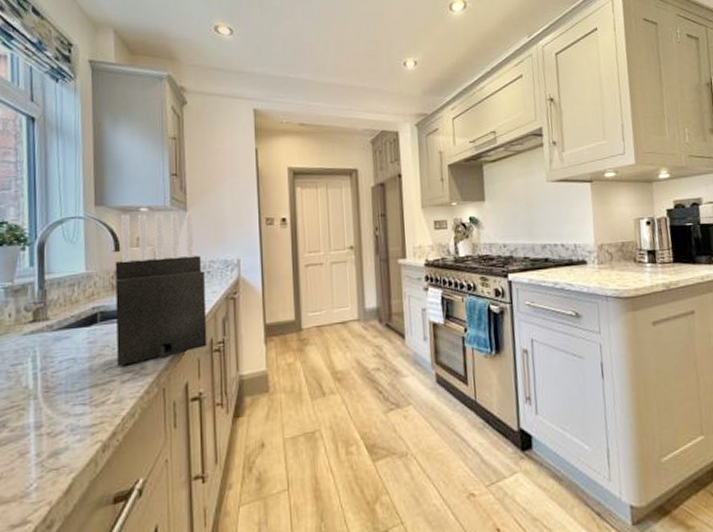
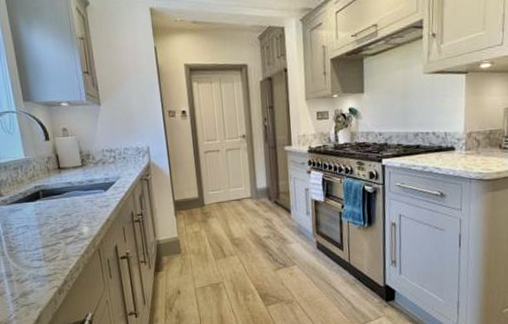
knife block: present [115,213,207,366] -> none [46,107,129,232]

